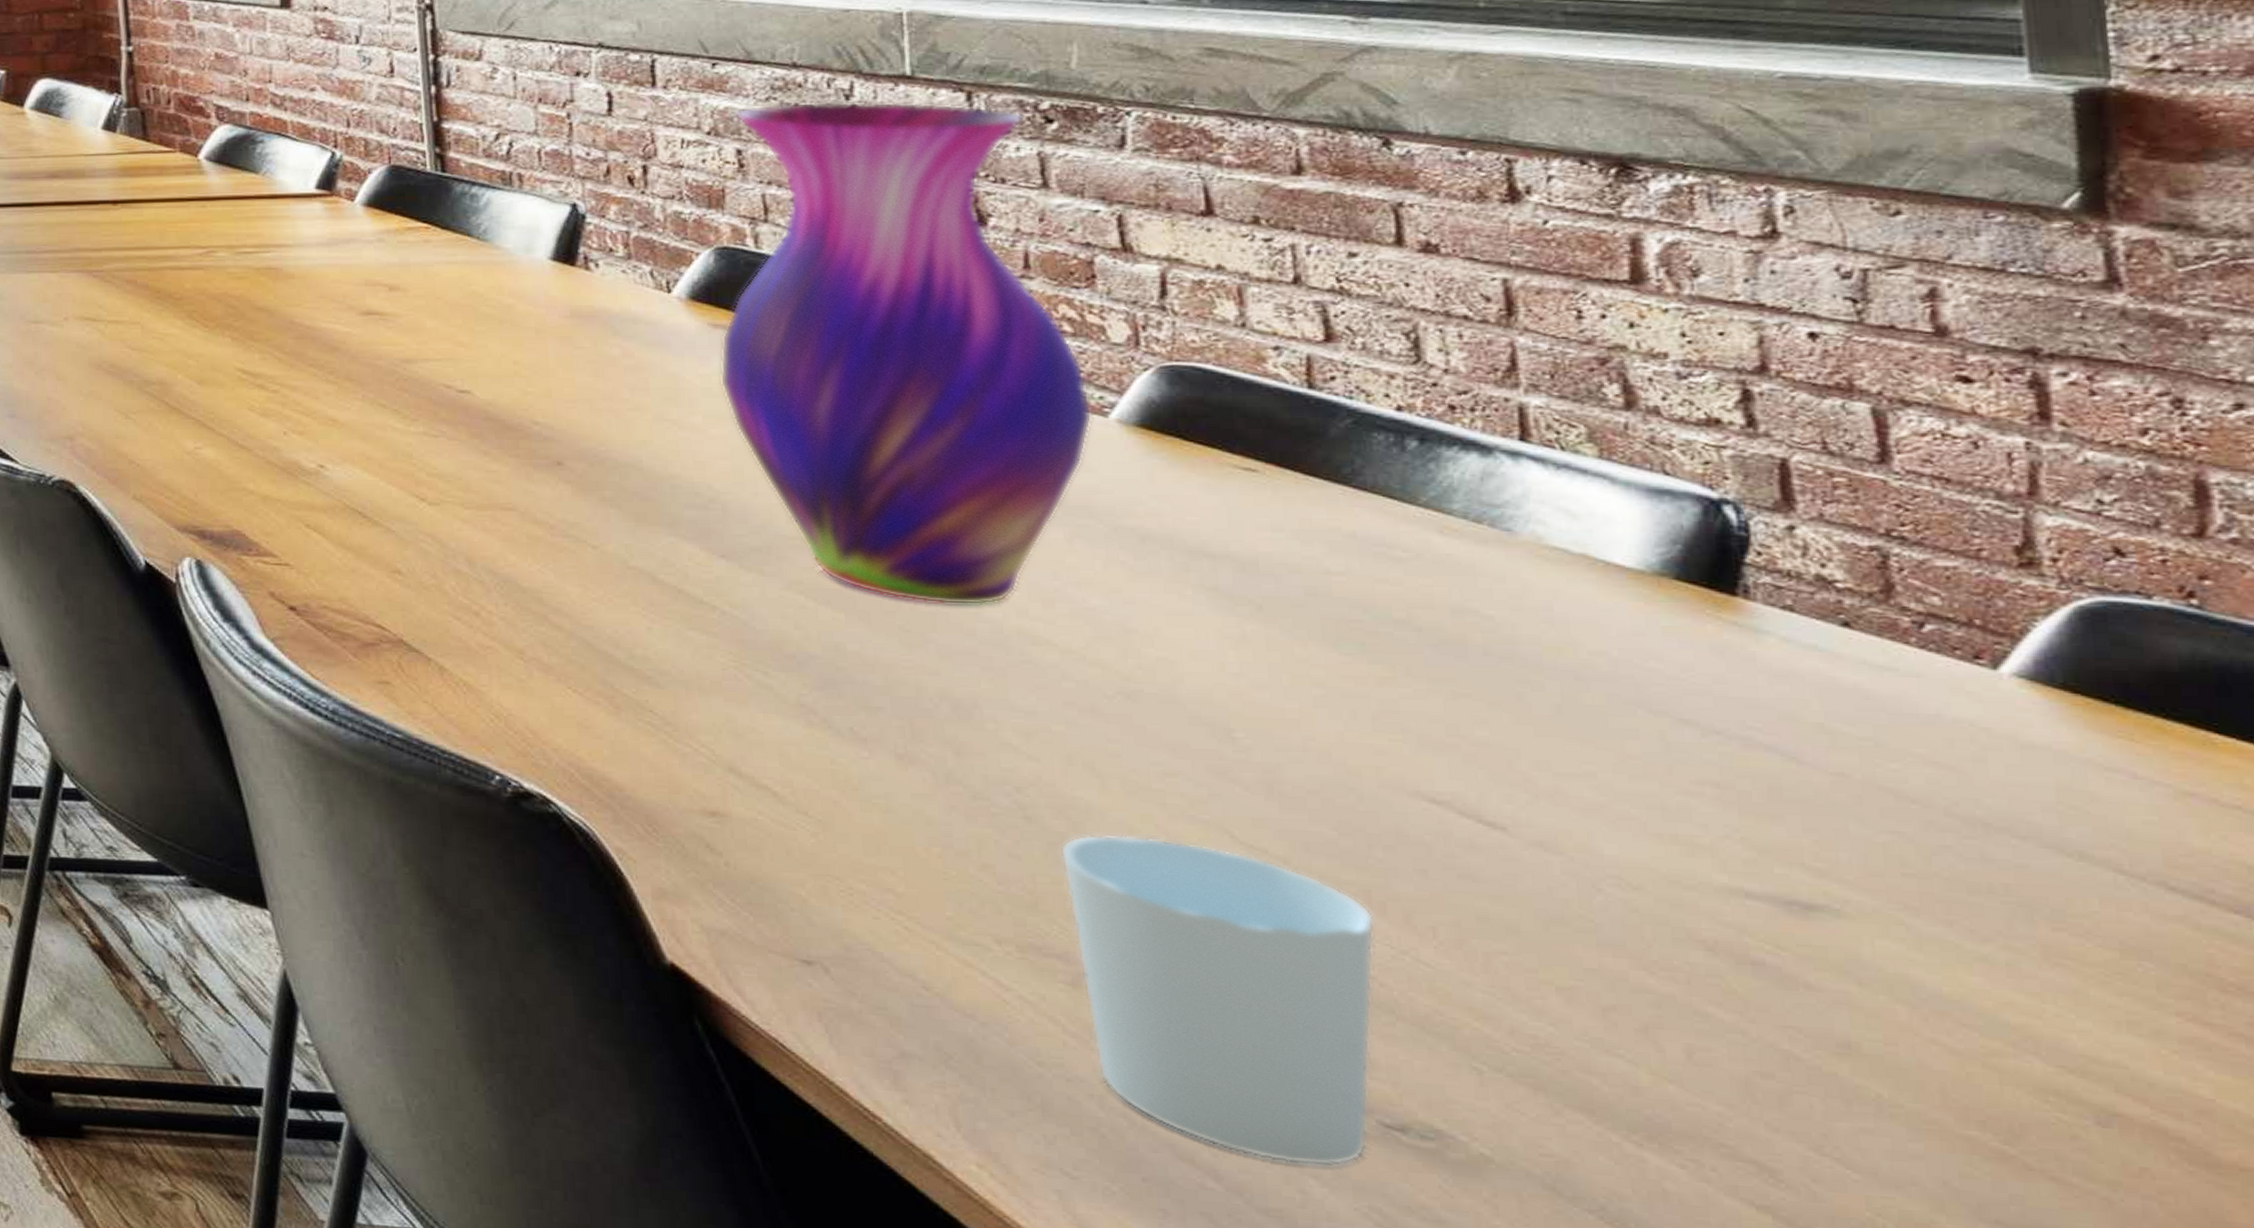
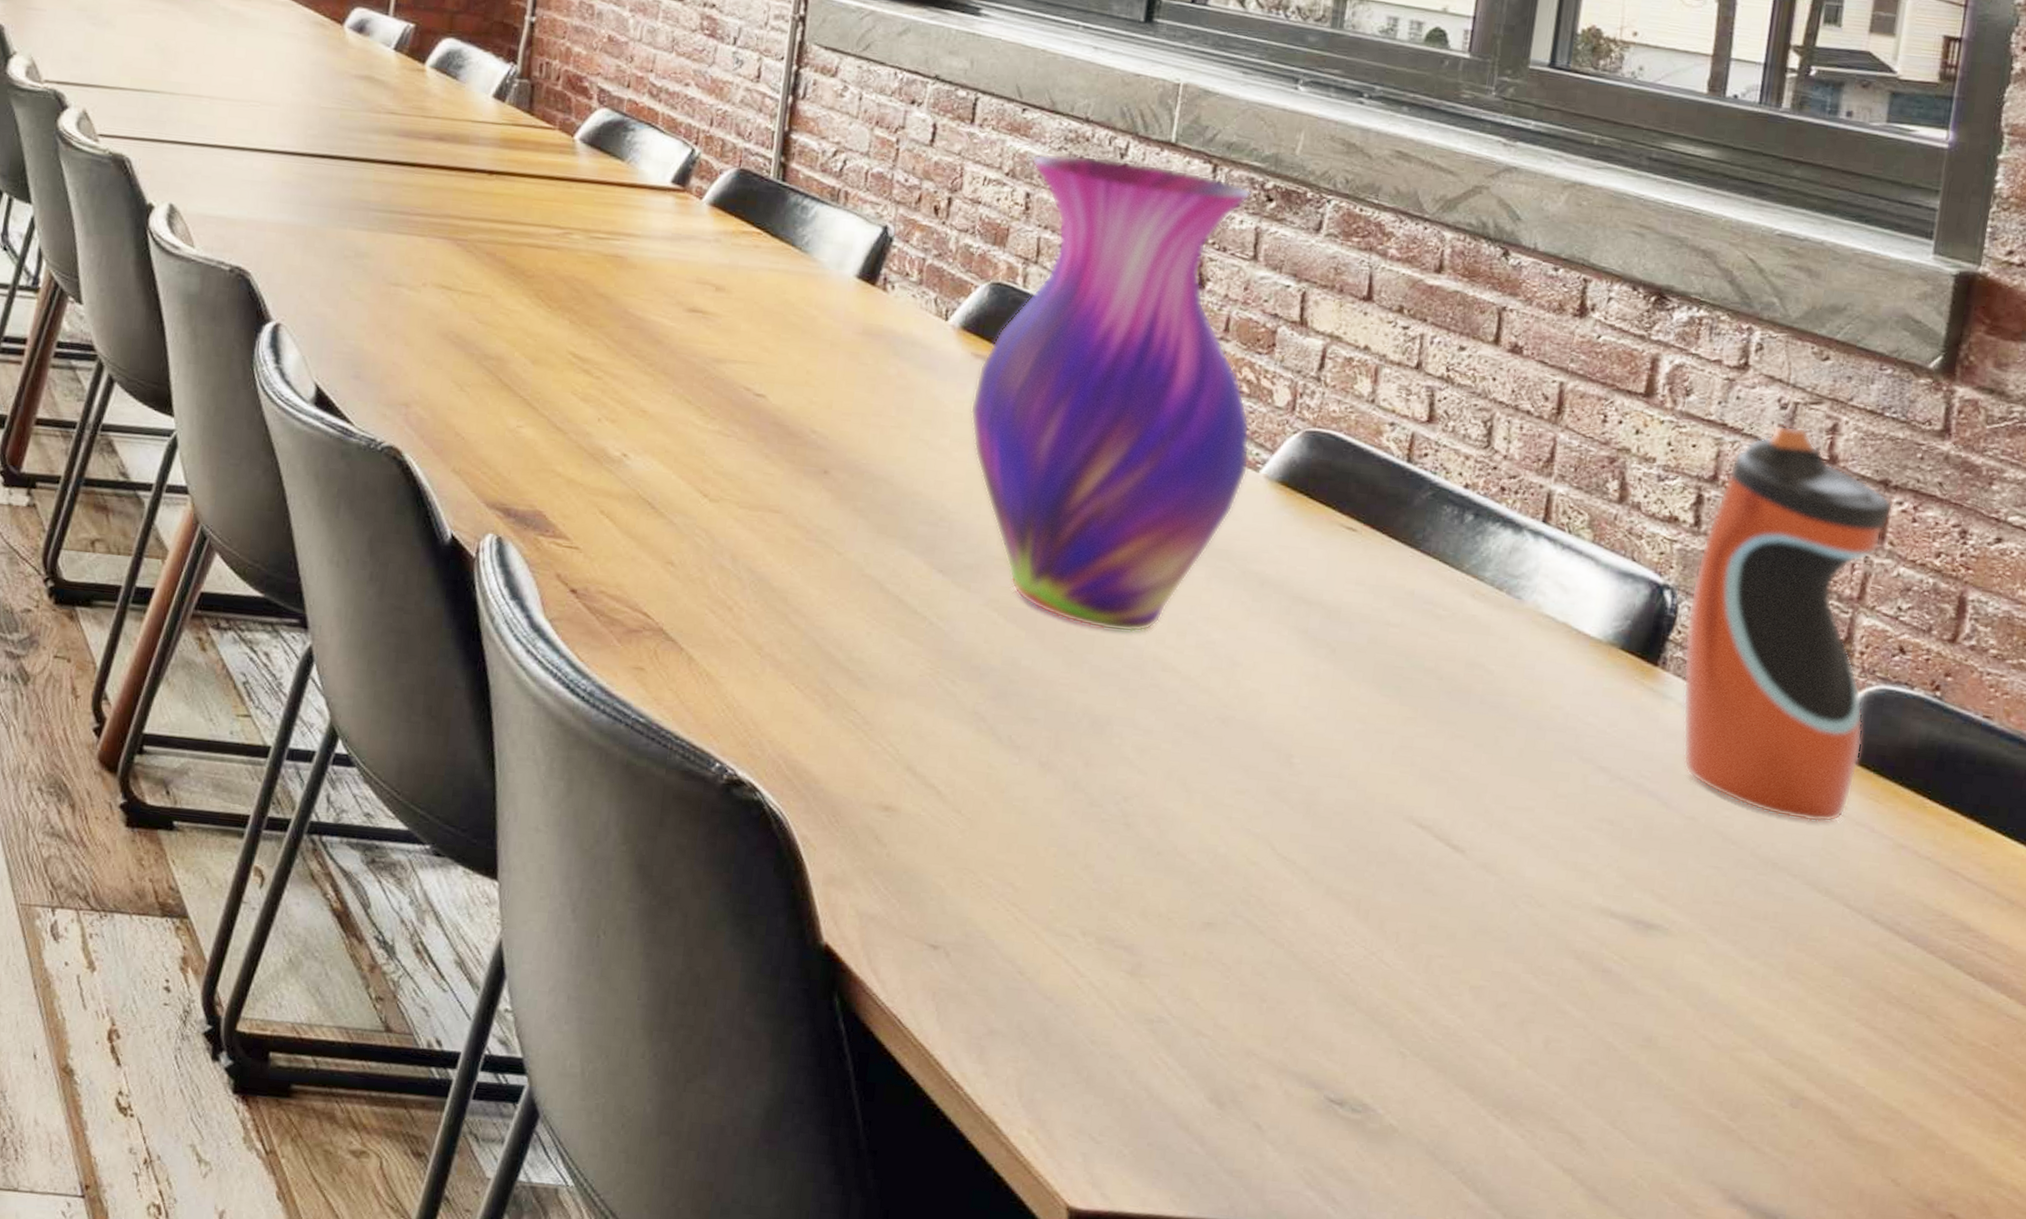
cup: present [1059,834,1376,1167] -> none [1135,841,1359,1134]
water bottle: none [1764,297,2088,771] -> present [1683,425,1893,823]

